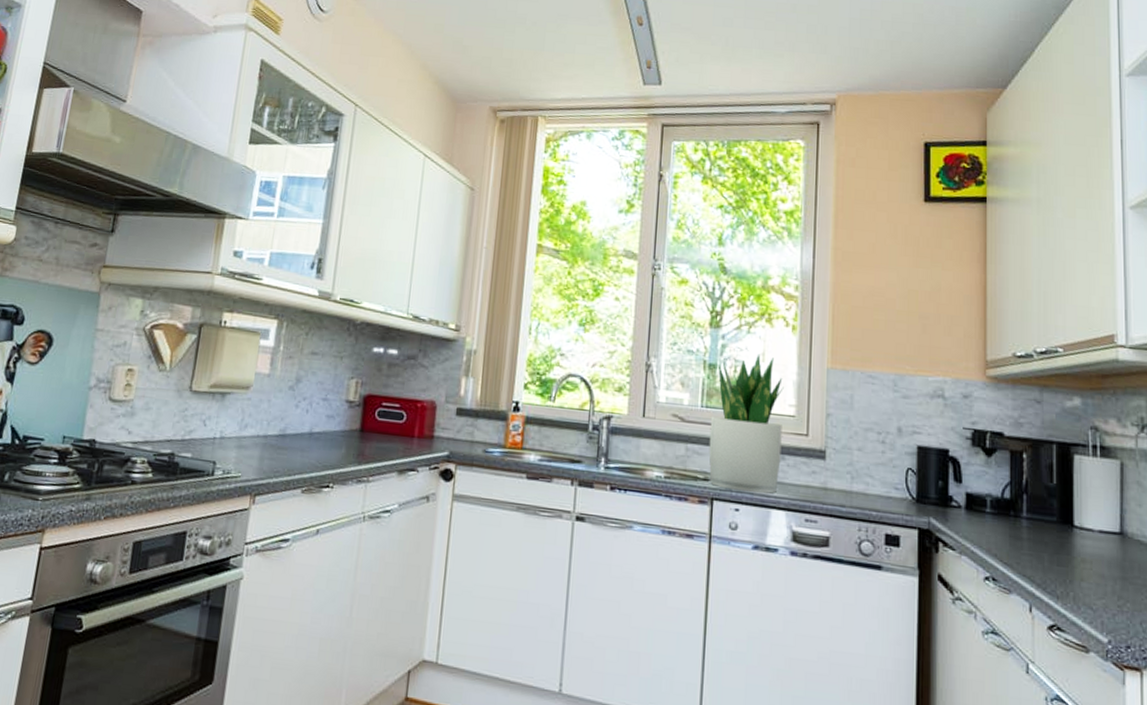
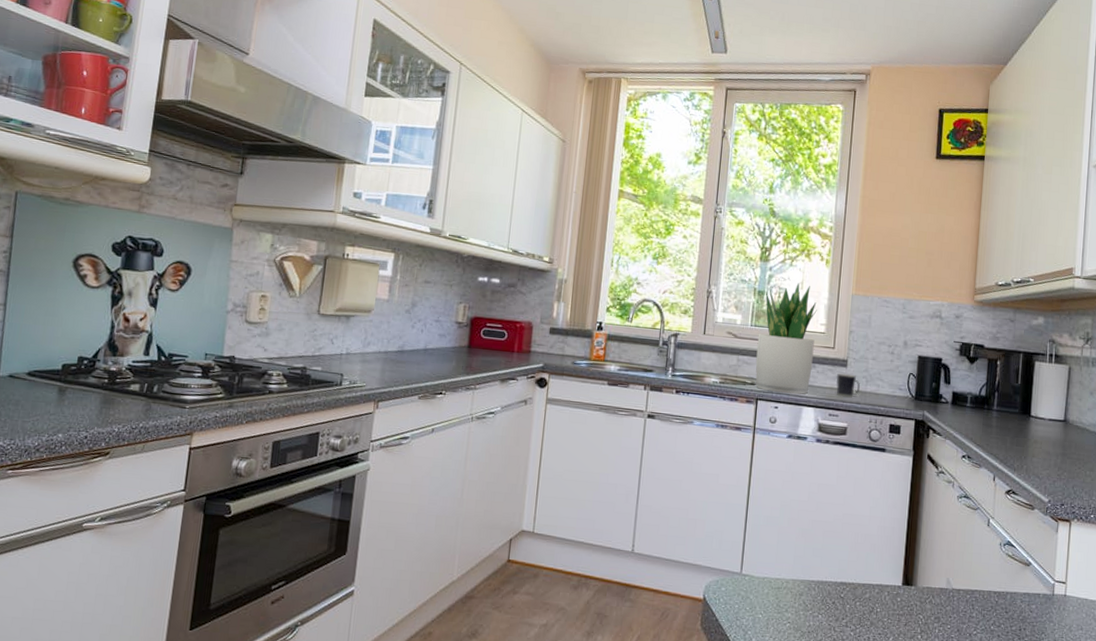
mug: none [812,467,843,499] -> present [836,373,860,398]

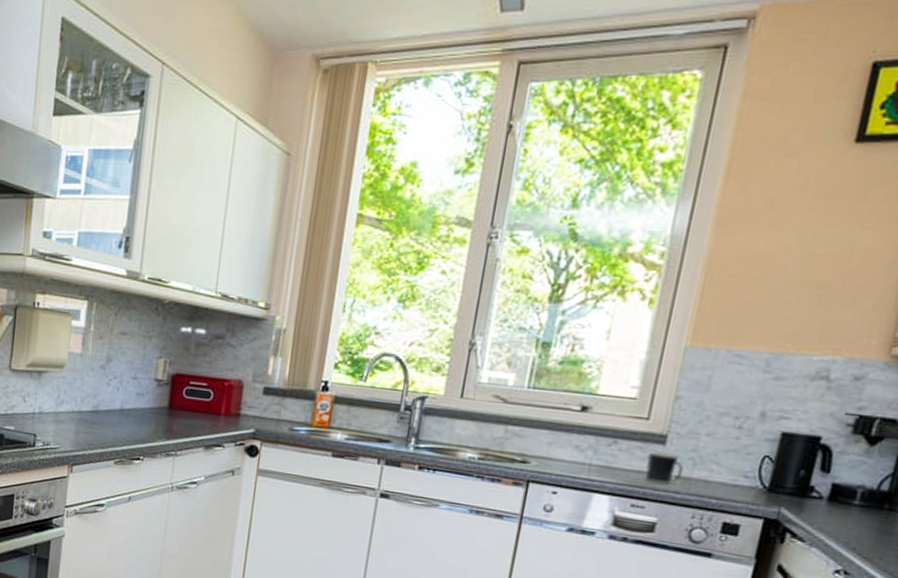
planter: present [755,282,817,395] -> none [527,330,628,479]

